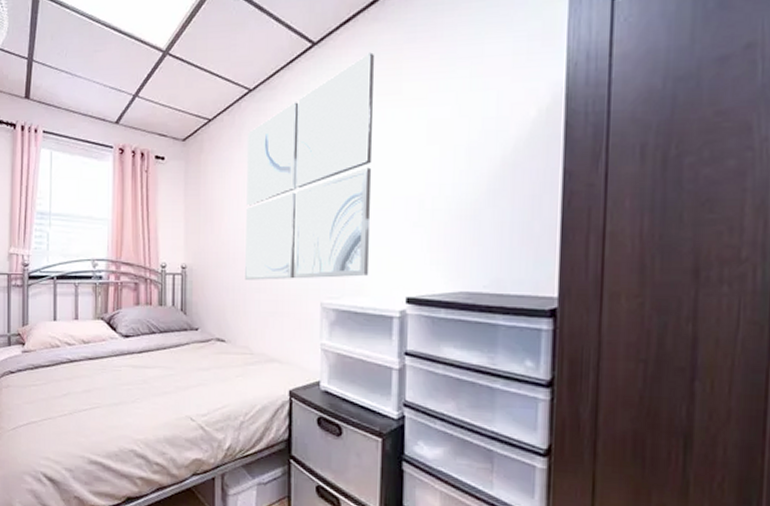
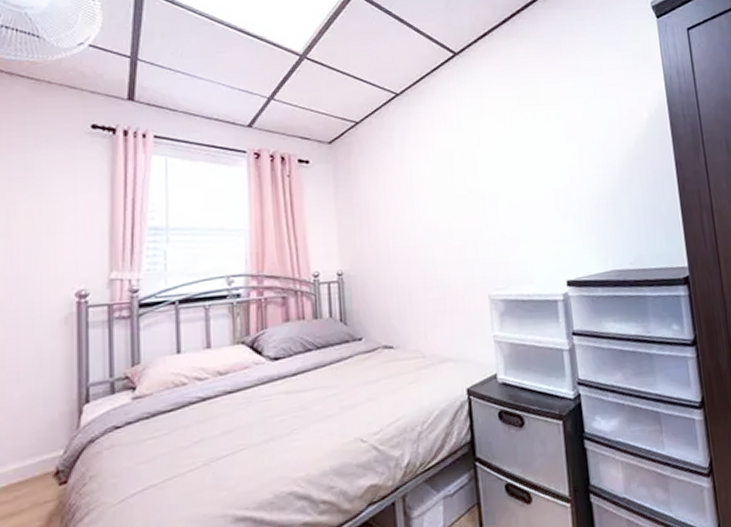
wall art: present [245,52,375,280] -> none [399,63,531,281]

